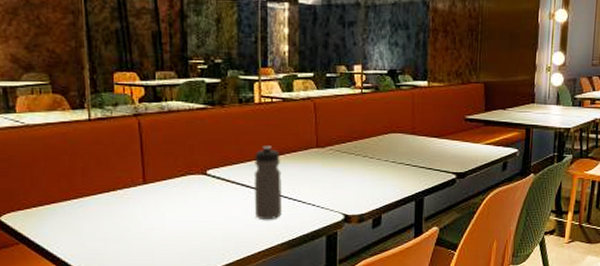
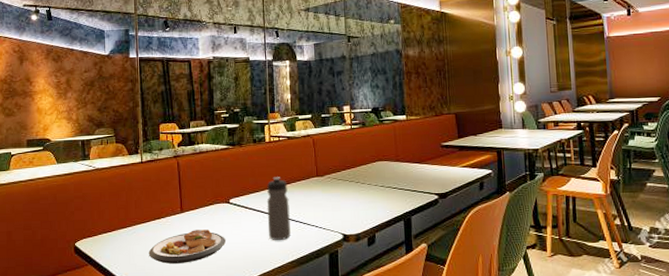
plate: none [100,205,201,244] -> present [148,229,226,264]

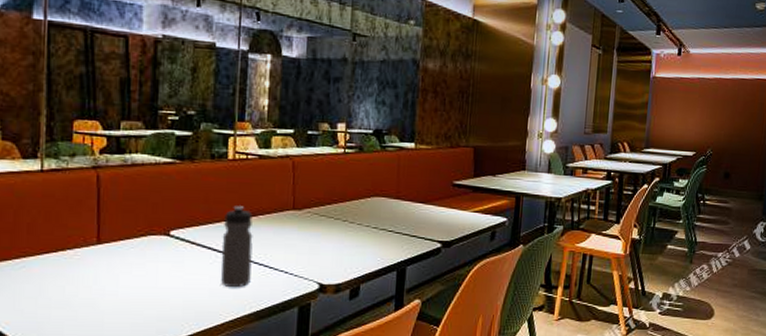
plate: present [148,229,226,264] -> none [43,268,160,311]

